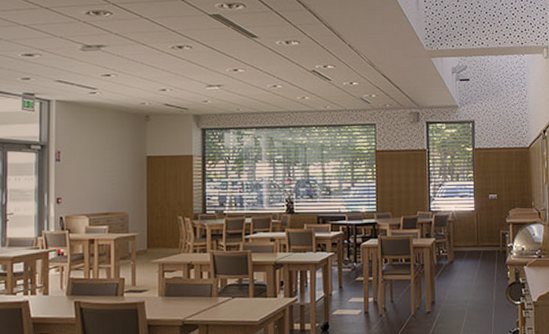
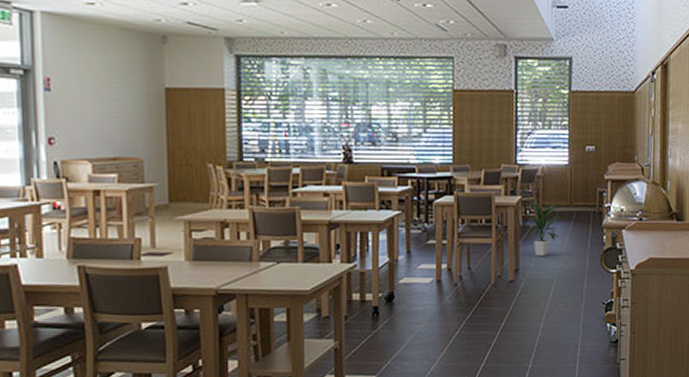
indoor plant: none [437,242,469,290] -> present [522,201,560,256]

